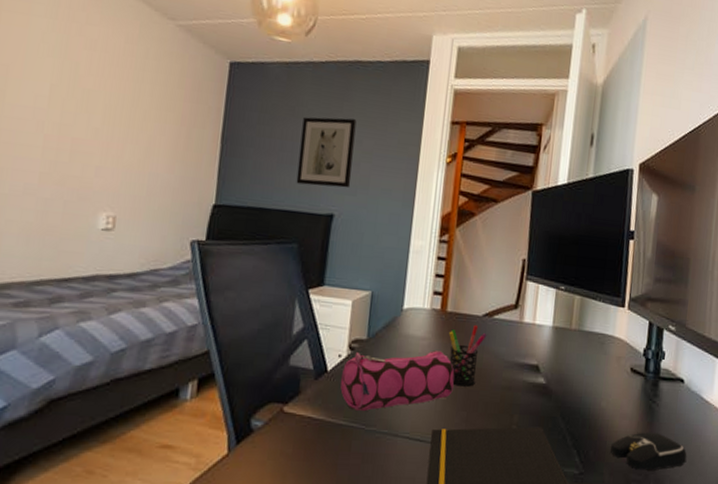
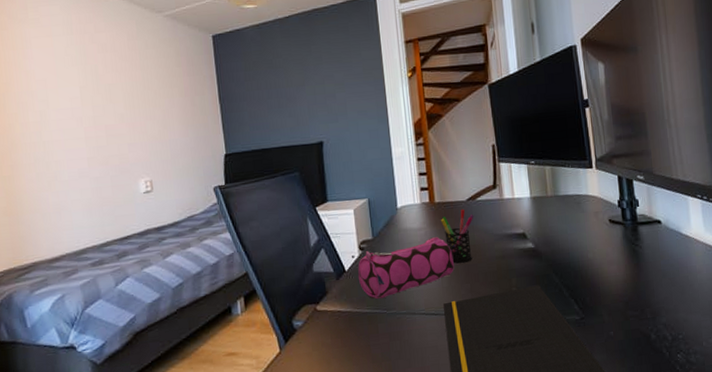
wall art: present [296,117,357,189] -> none [281,58,332,123]
computer mouse: present [609,432,687,471] -> none [604,271,678,307]

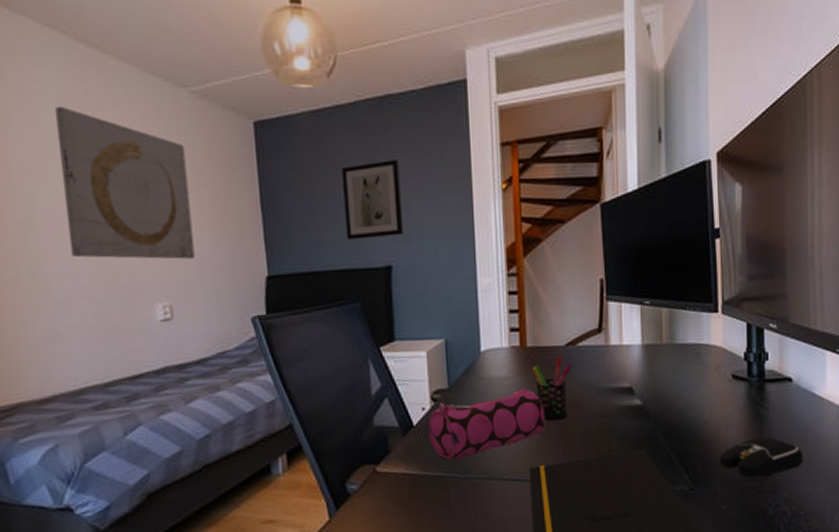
wall art: none [63,32,169,146] -> present [54,106,195,260]
wall art: none [281,58,332,123] -> present [342,160,404,240]
computer mouse: none [604,271,678,307] -> present [719,437,804,477]

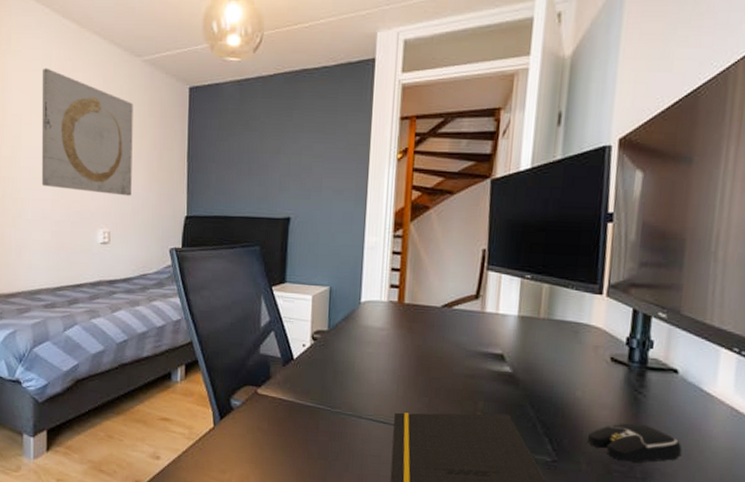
wall art: present [342,160,404,240] -> none [254,126,306,193]
pencil case: present [428,388,545,460] -> none [305,340,415,394]
pen holder: present [532,355,573,421] -> none [407,315,447,374]

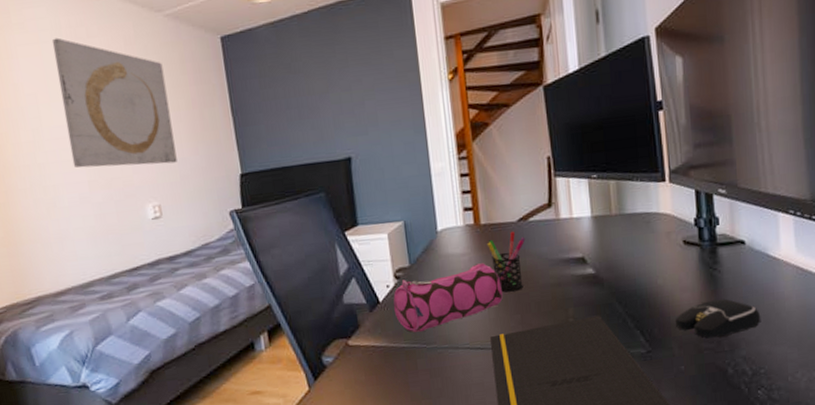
pencil case: none [305,340,415,394] -> present [393,263,503,332]
pen holder: none [407,315,447,374] -> present [486,231,526,292]

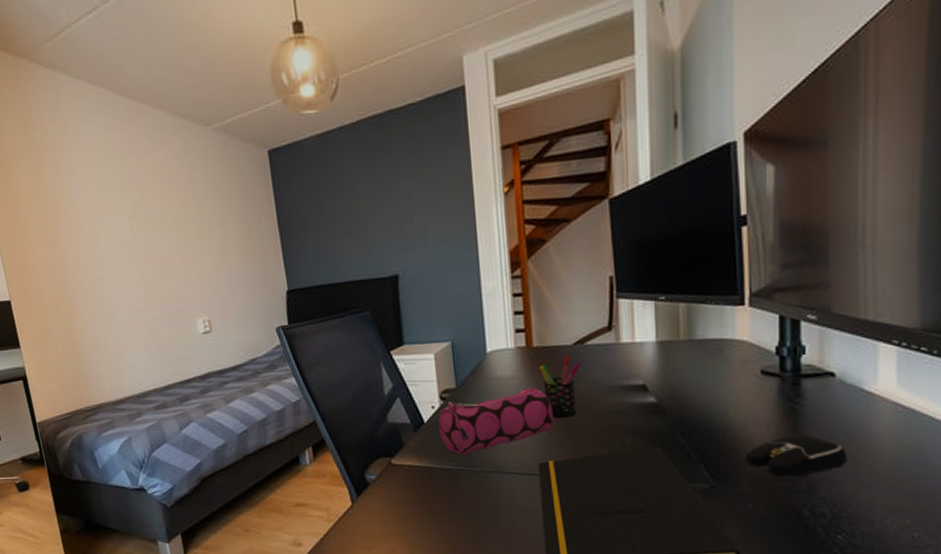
wall art: present [51,37,177,168] -> none [107,154,226,283]

